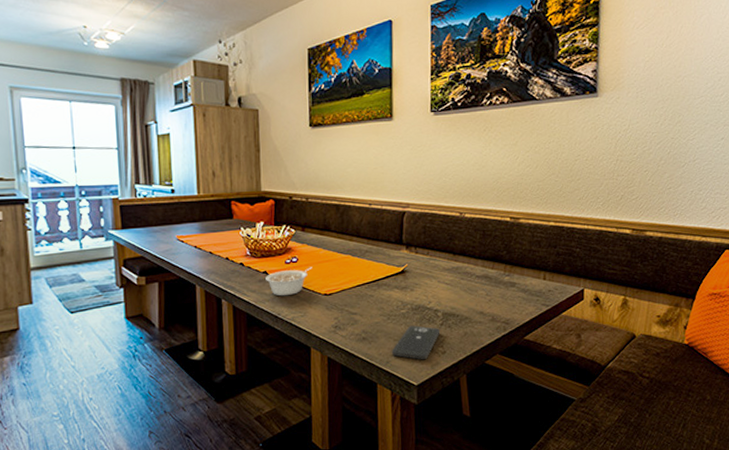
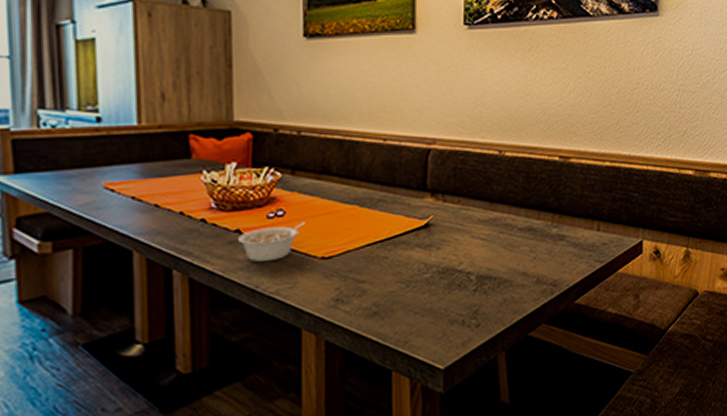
smartphone: present [391,325,441,360] -> none [411,293,474,337]

